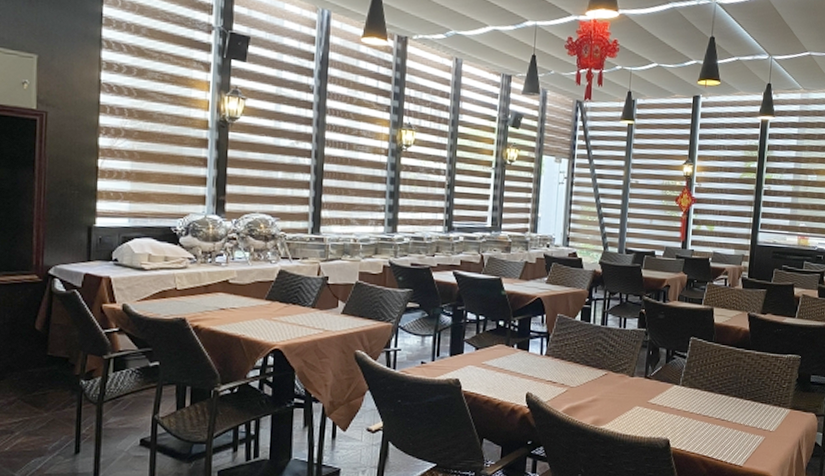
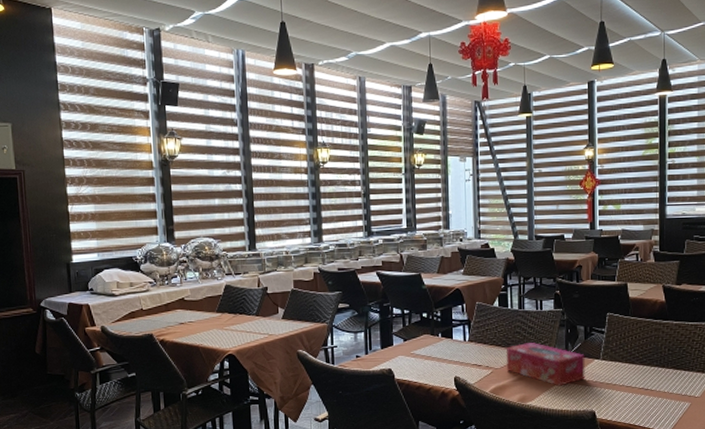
tissue box: none [582,361,665,411] -> present [506,341,585,386]

